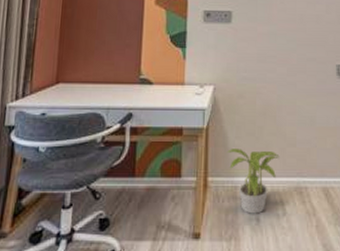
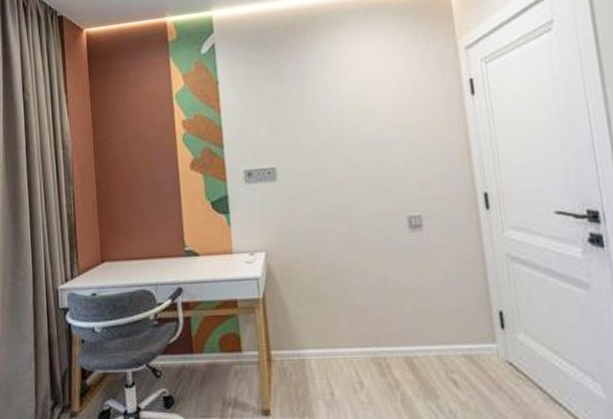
potted plant: present [227,149,280,214] -> none [289,319,350,389]

